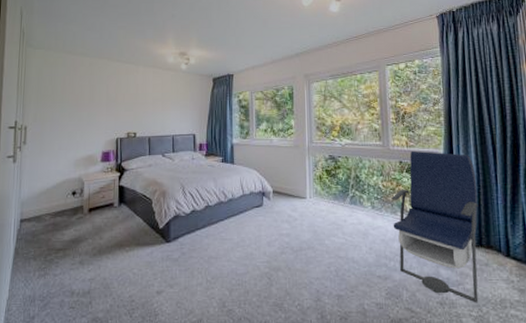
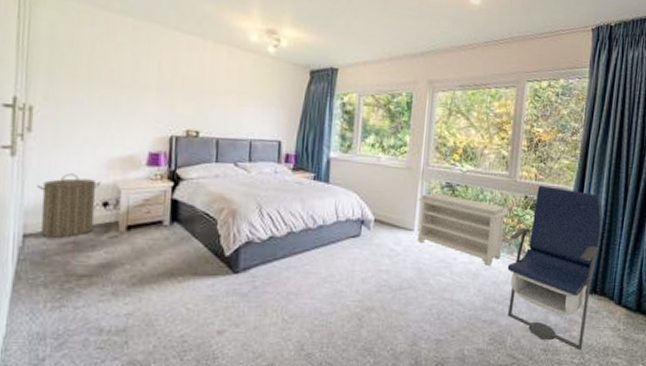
laundry hamper: none [29,172,71,221] -> present [37,173,101,238]
bench: none [307,164,387,226] -> present [418,191,508,266]

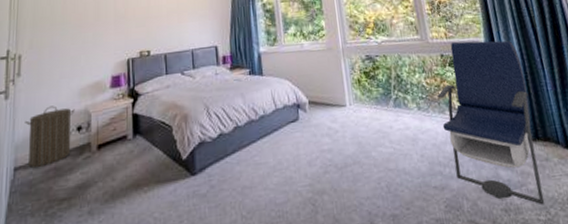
bench: present [418,191,508,266] -> none [344,66,434,129]

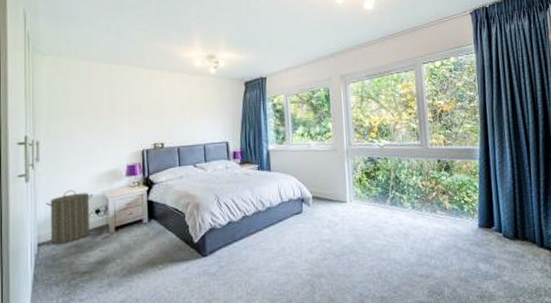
armchair: present [437,40,545,206] -> none [431,148,516,294]

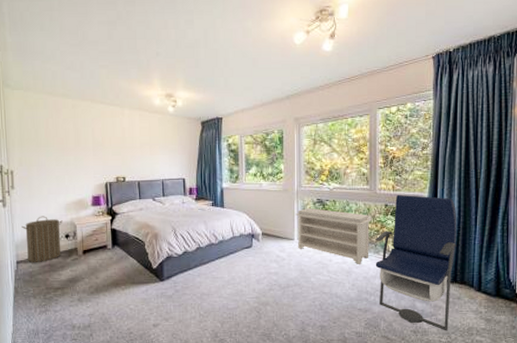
bench: none [347,166,426,225] -> present [296,207,372,264]
armchair: none [431,148,516,294] -> present [375,194,457,331]

